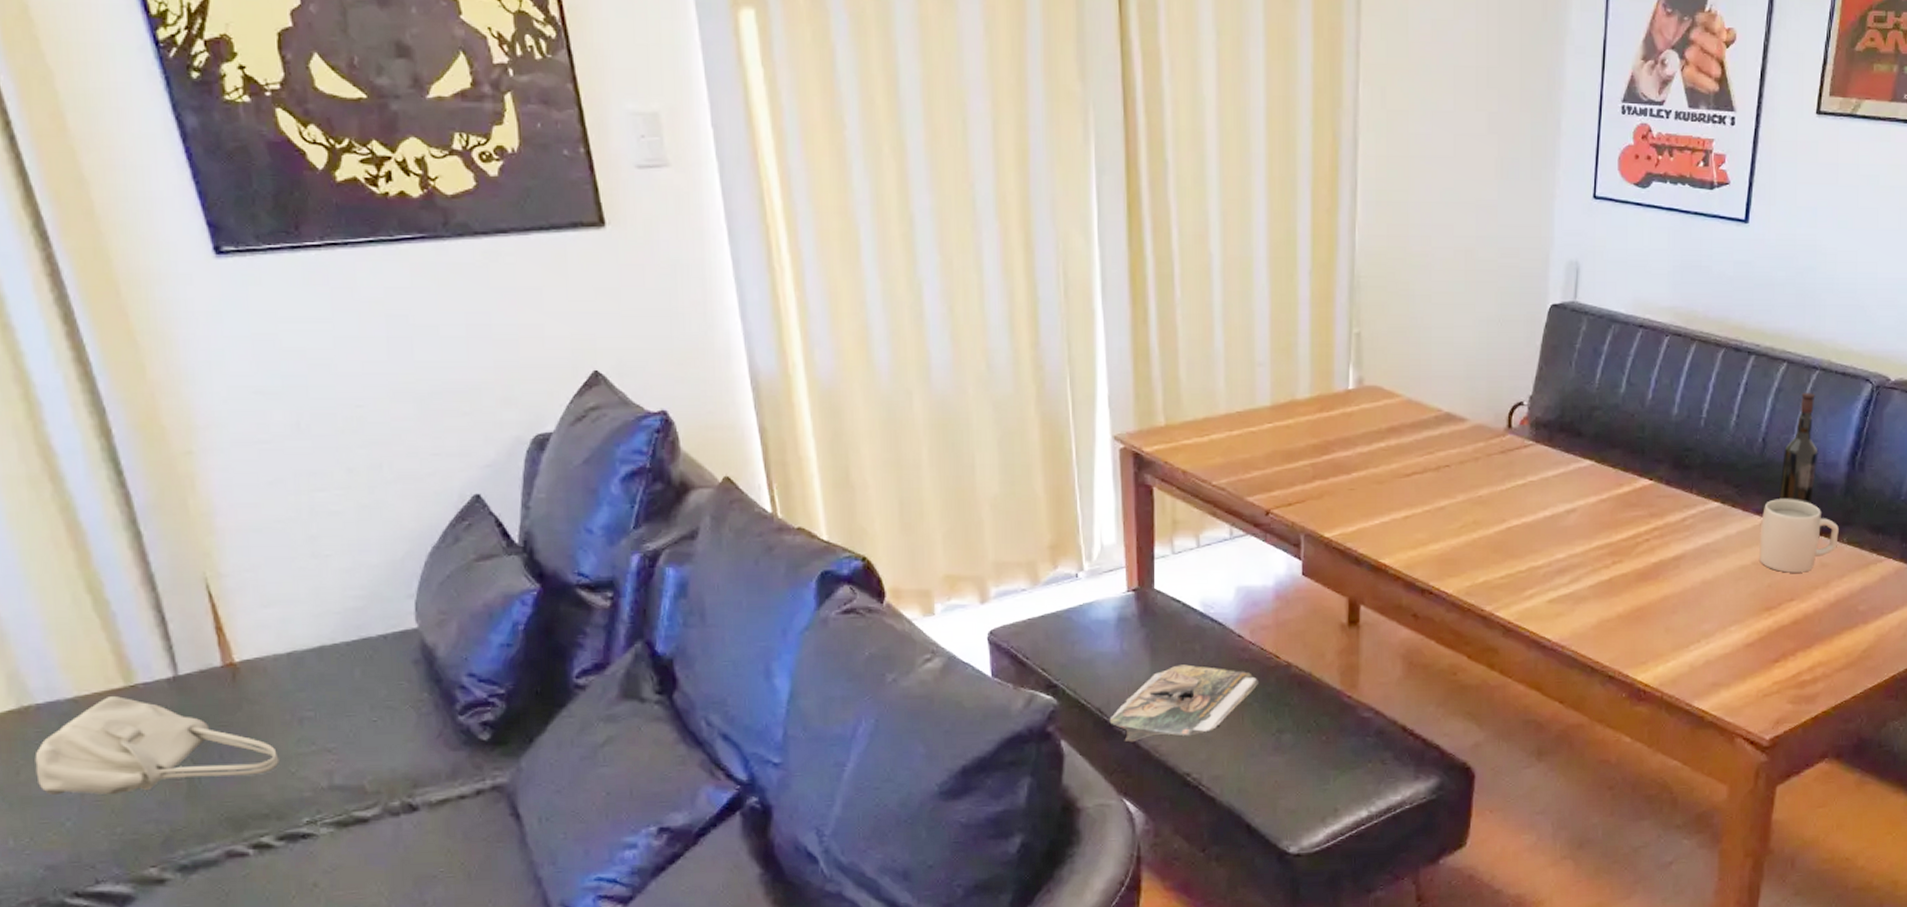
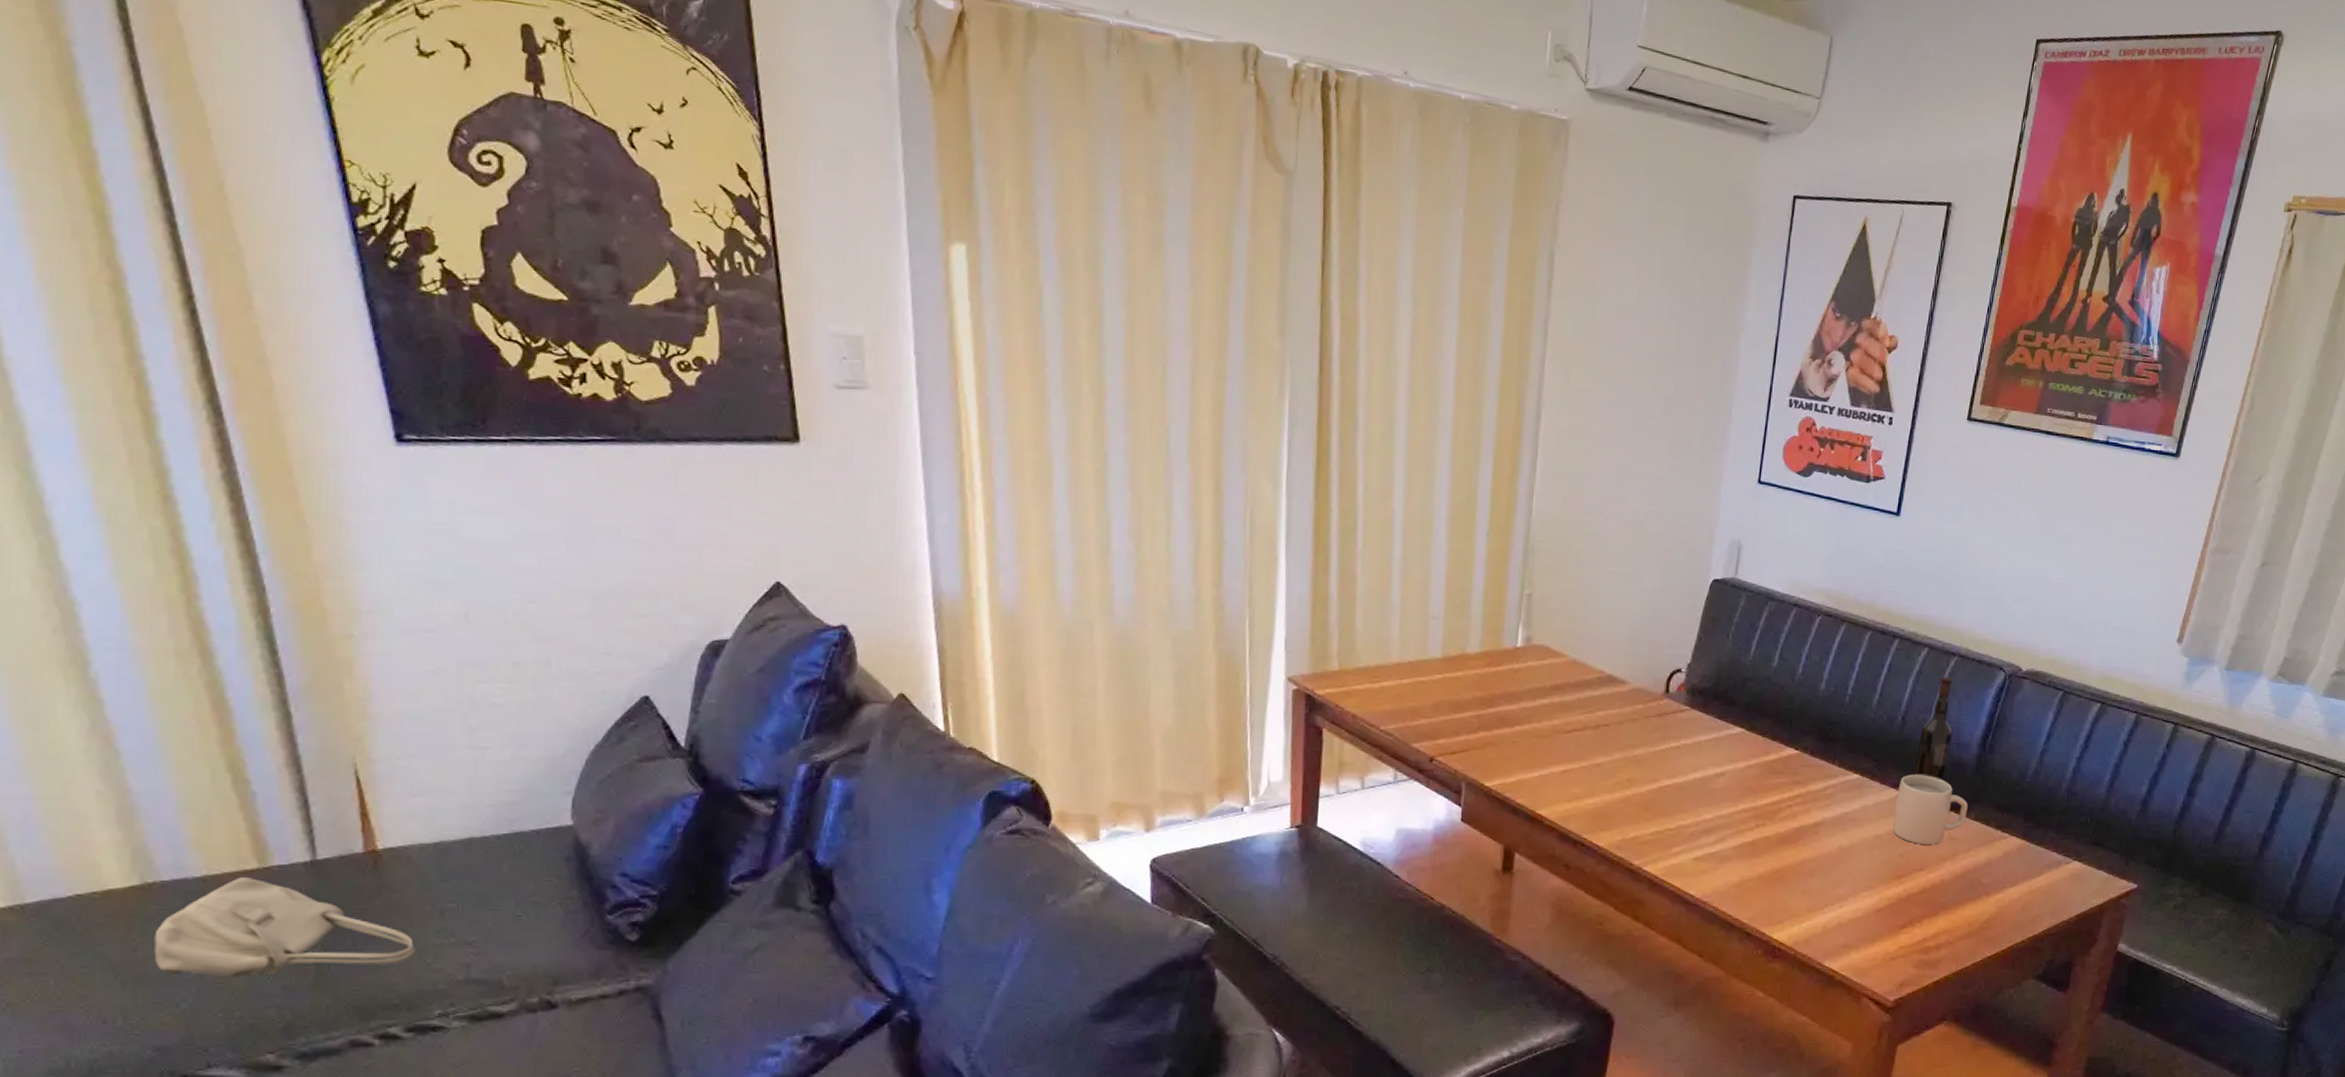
magazine: present [1109,664,1260,741] -> none [1264,901,1413,973]

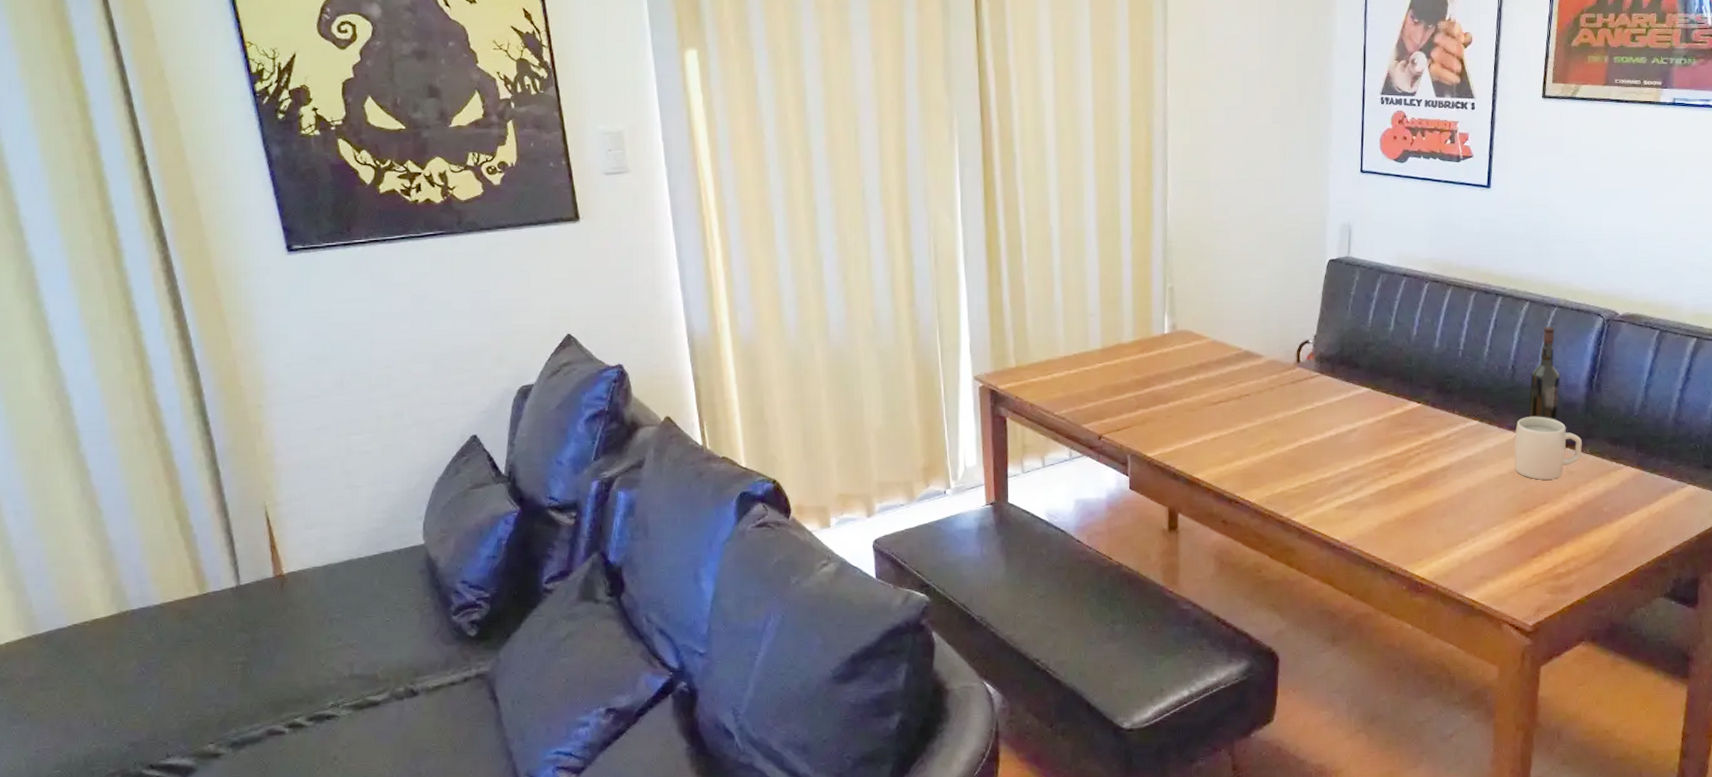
handbag: present [154,877,415,977] -> none [128,603,313,684]

